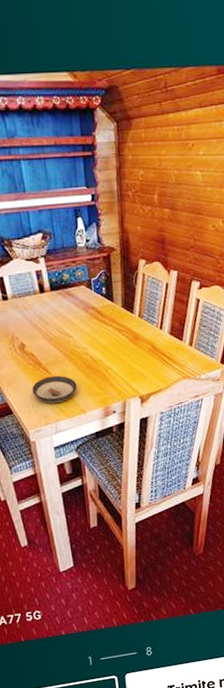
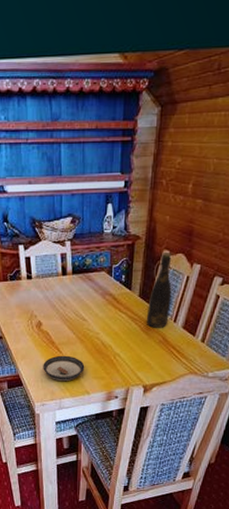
bottle: none [132,261,155,337] -> present [146,252,172,328]

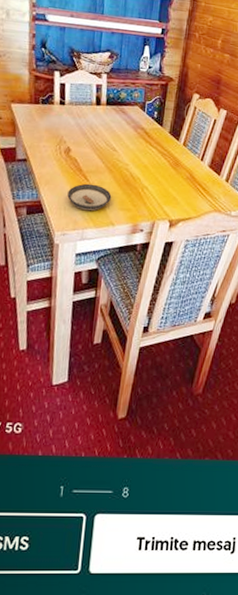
bottle: present [146,252,172,328] -> none [175,96,201,165]

